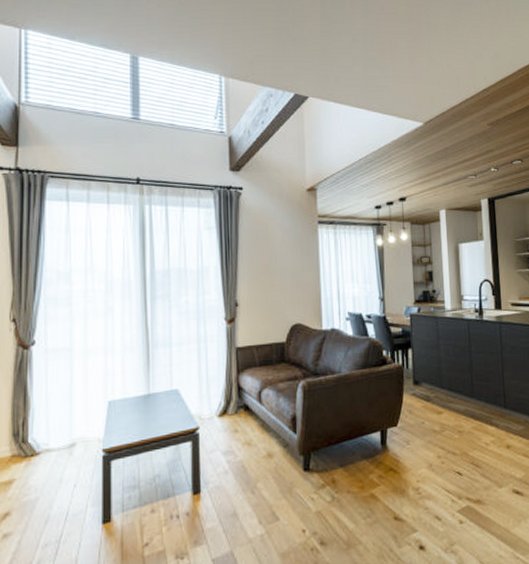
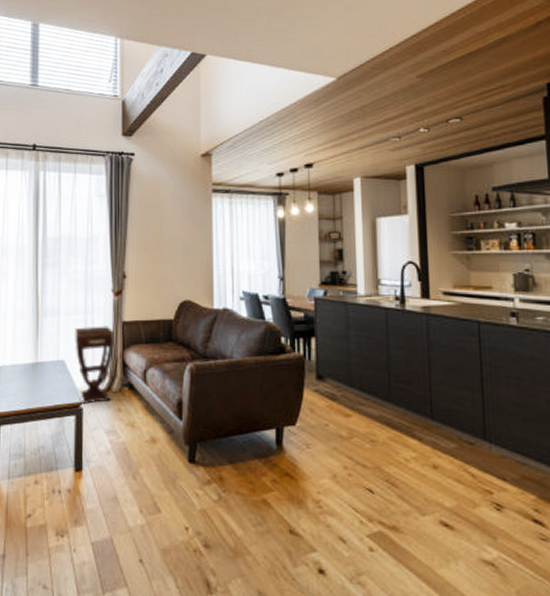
side table: none [188,353,229,431] -> present [75,326,114,405]

